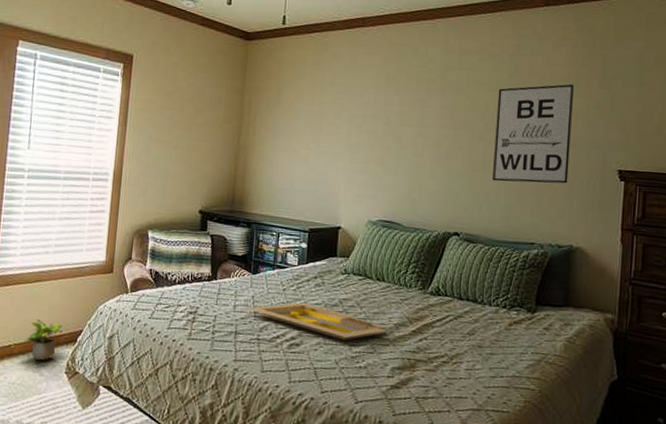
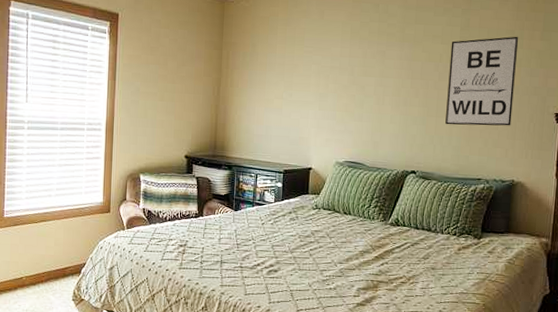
potted plant: present [23,319,63,361] -> none [33,254,68,291]
serving tray: present [248,302,387,341] -> none [232,235,353,267]

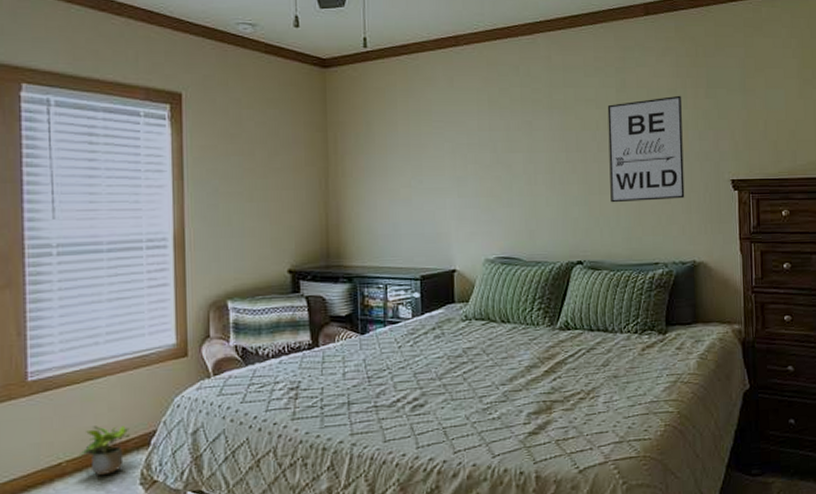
potted plant: none [33,254,68,291] -> present [78,425,130,476]

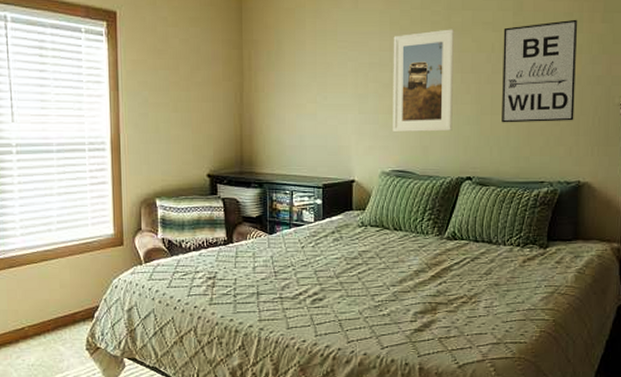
potted plant: present [78,425,130,476] -> none [37,299,78,341]
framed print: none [492,107,560,217] -> present [393,29,454,133]

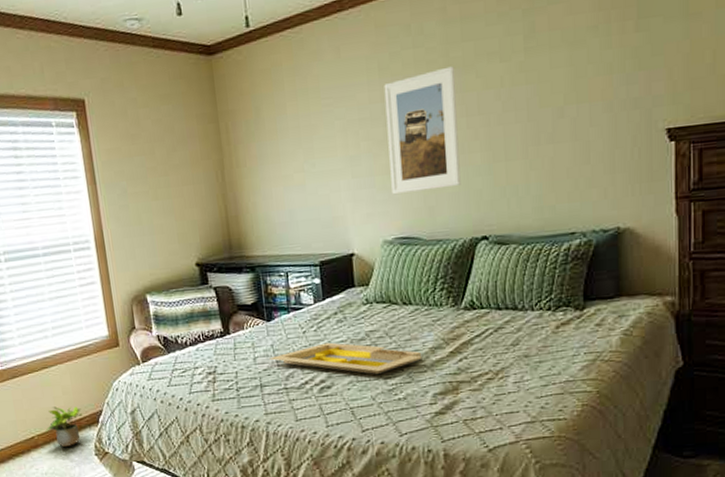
potted plant: none [37,299,78,341] -> present [45,406,82,448]
serving tray: none [268,258,407,292] -> present [269,342,422,375]
wall art: present [502,19,578,123] -> none [513,32,608,169]

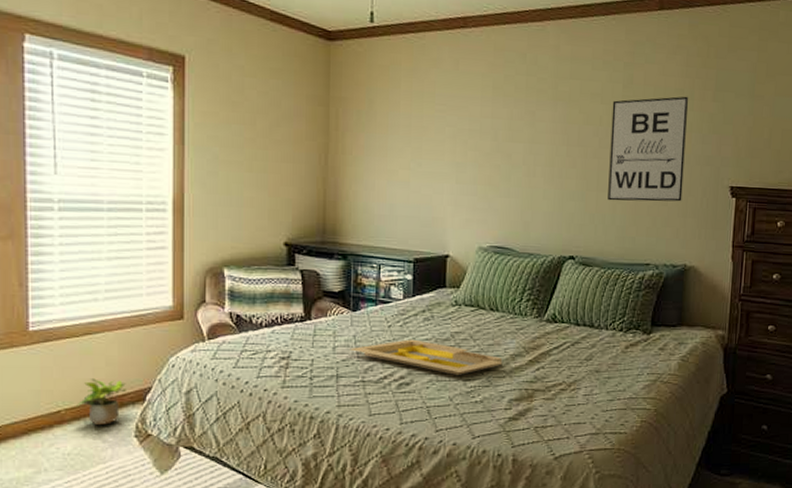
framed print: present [384,66,461,195] -> none [492,98,561,207]
wall art: none [513,32,608,169] -> present [608,96,689,202]

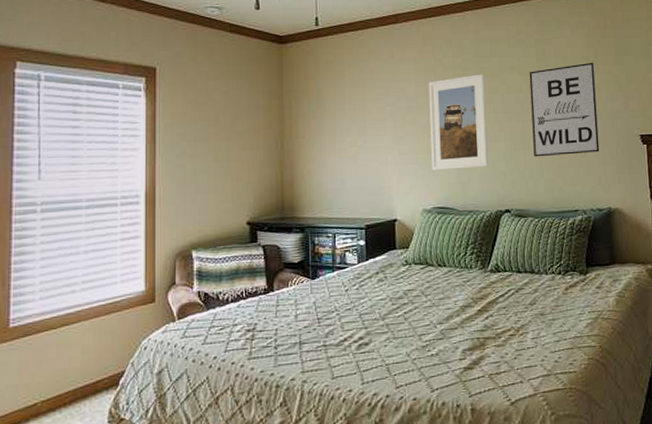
potted plant: present [76,378,126,426] -> none [52,367,100,415]
serving tray: present [350,339,503,376] -> none [311,300,454,332]
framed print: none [492,98,561,207] -> present [428,74,489,171]

